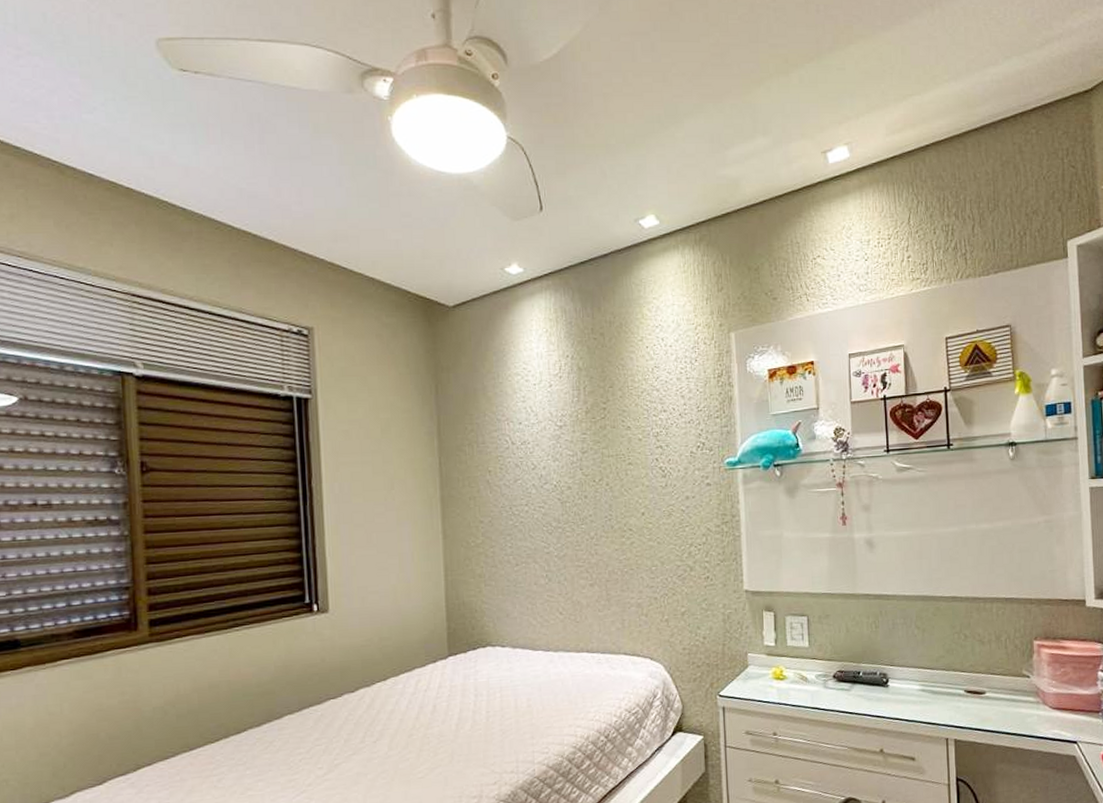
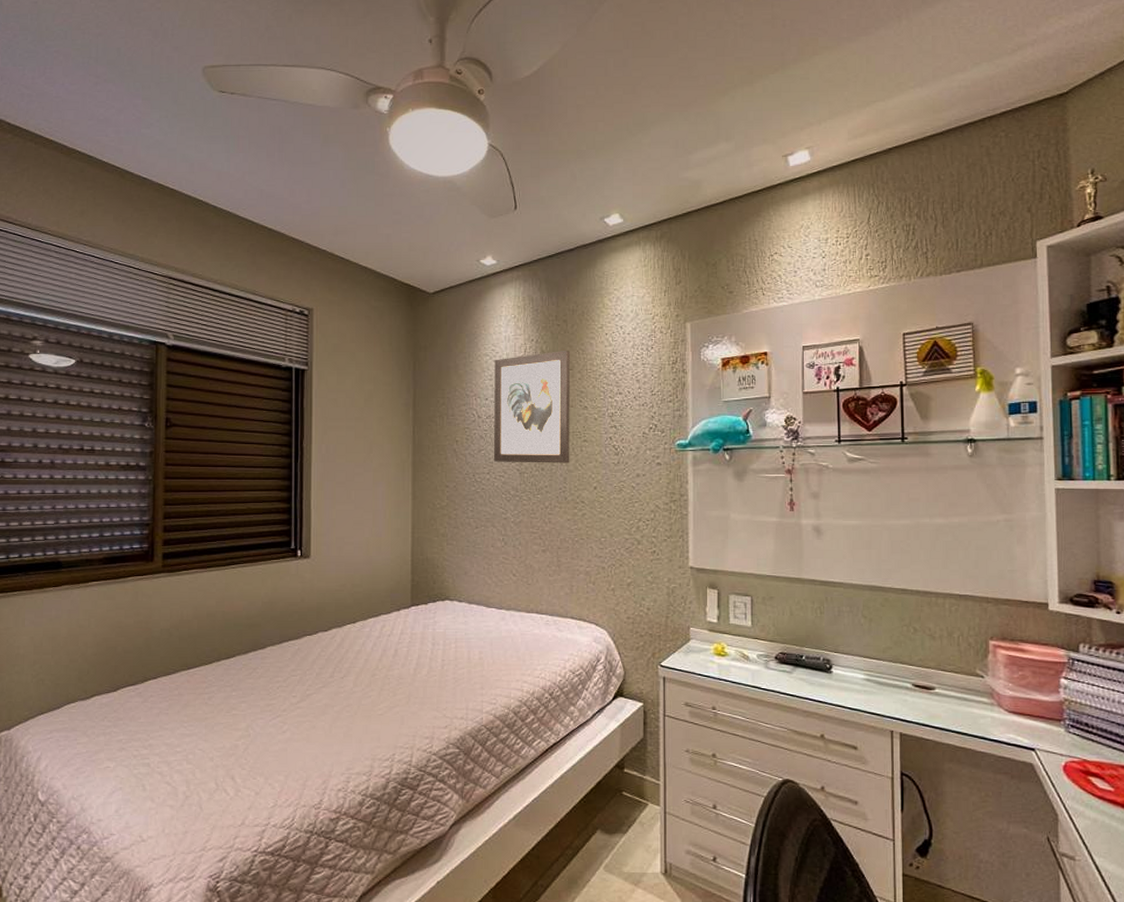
wall art: none [527,365,615,492] -> present [494,350,570,463]

